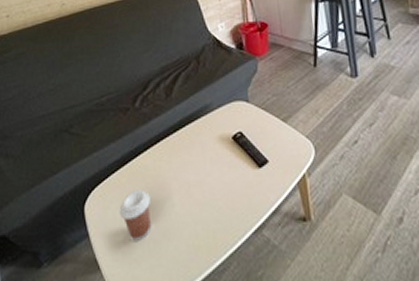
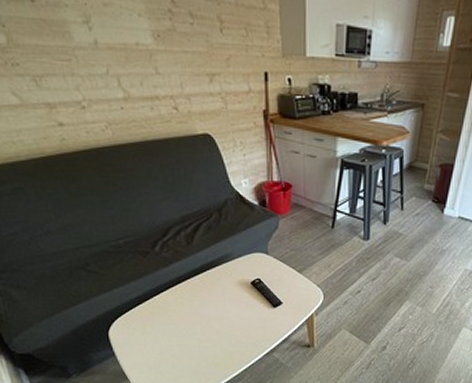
coffee cup: present [119,190,152,241] -> none [143,321,175,359]

